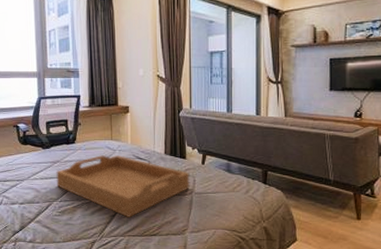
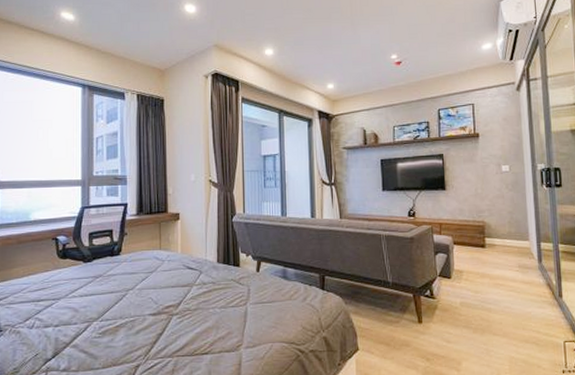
serving tray: present [56,155,190,218] -> none [97,266,244,336]

